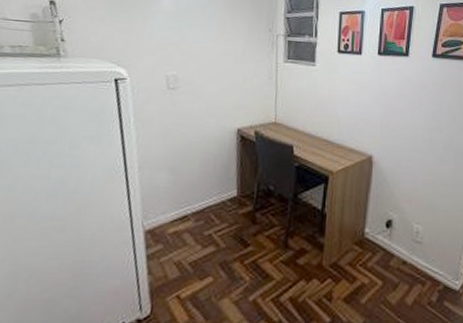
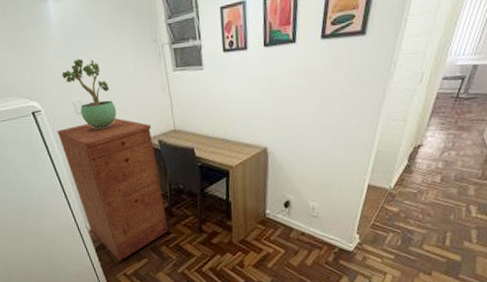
filing cabinet: none [138,100,250,278] -> present [57,118,169,261]
potted plant: none [161,33,215,109] -> present [62,58,117,129]

